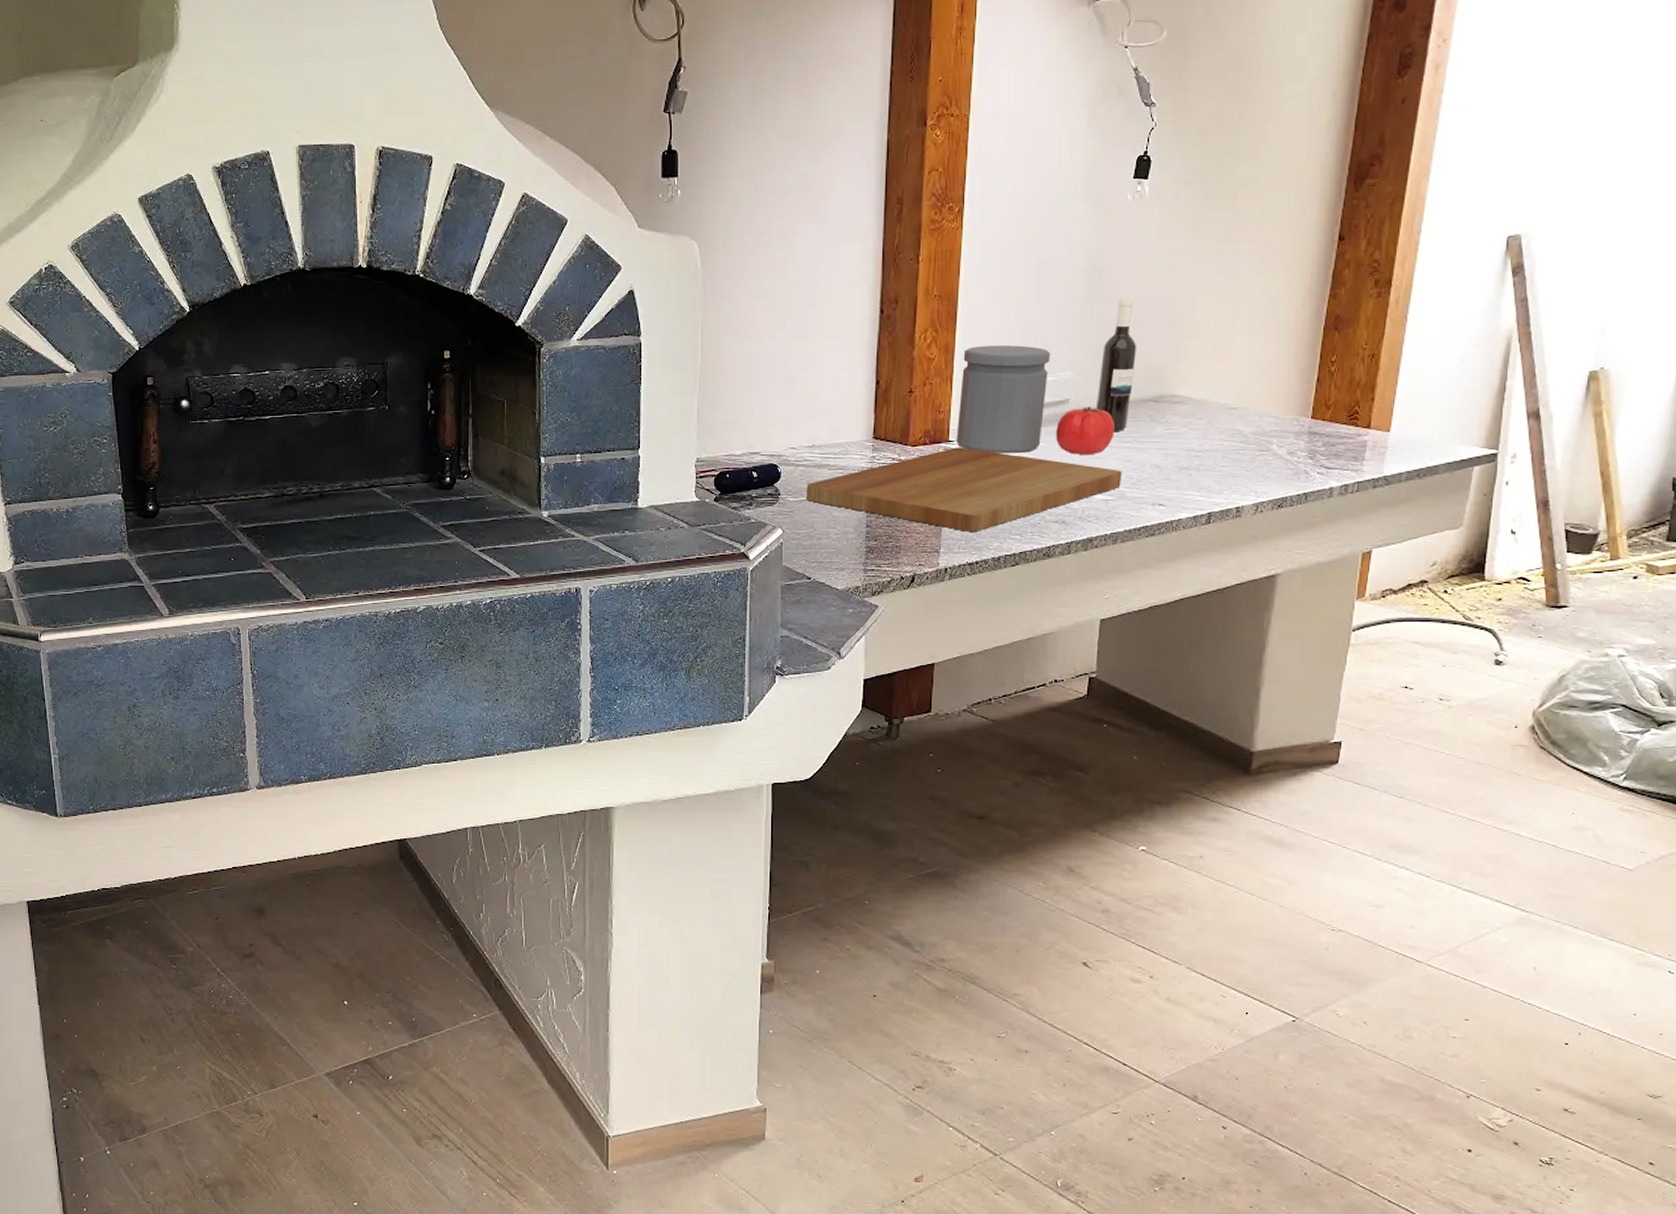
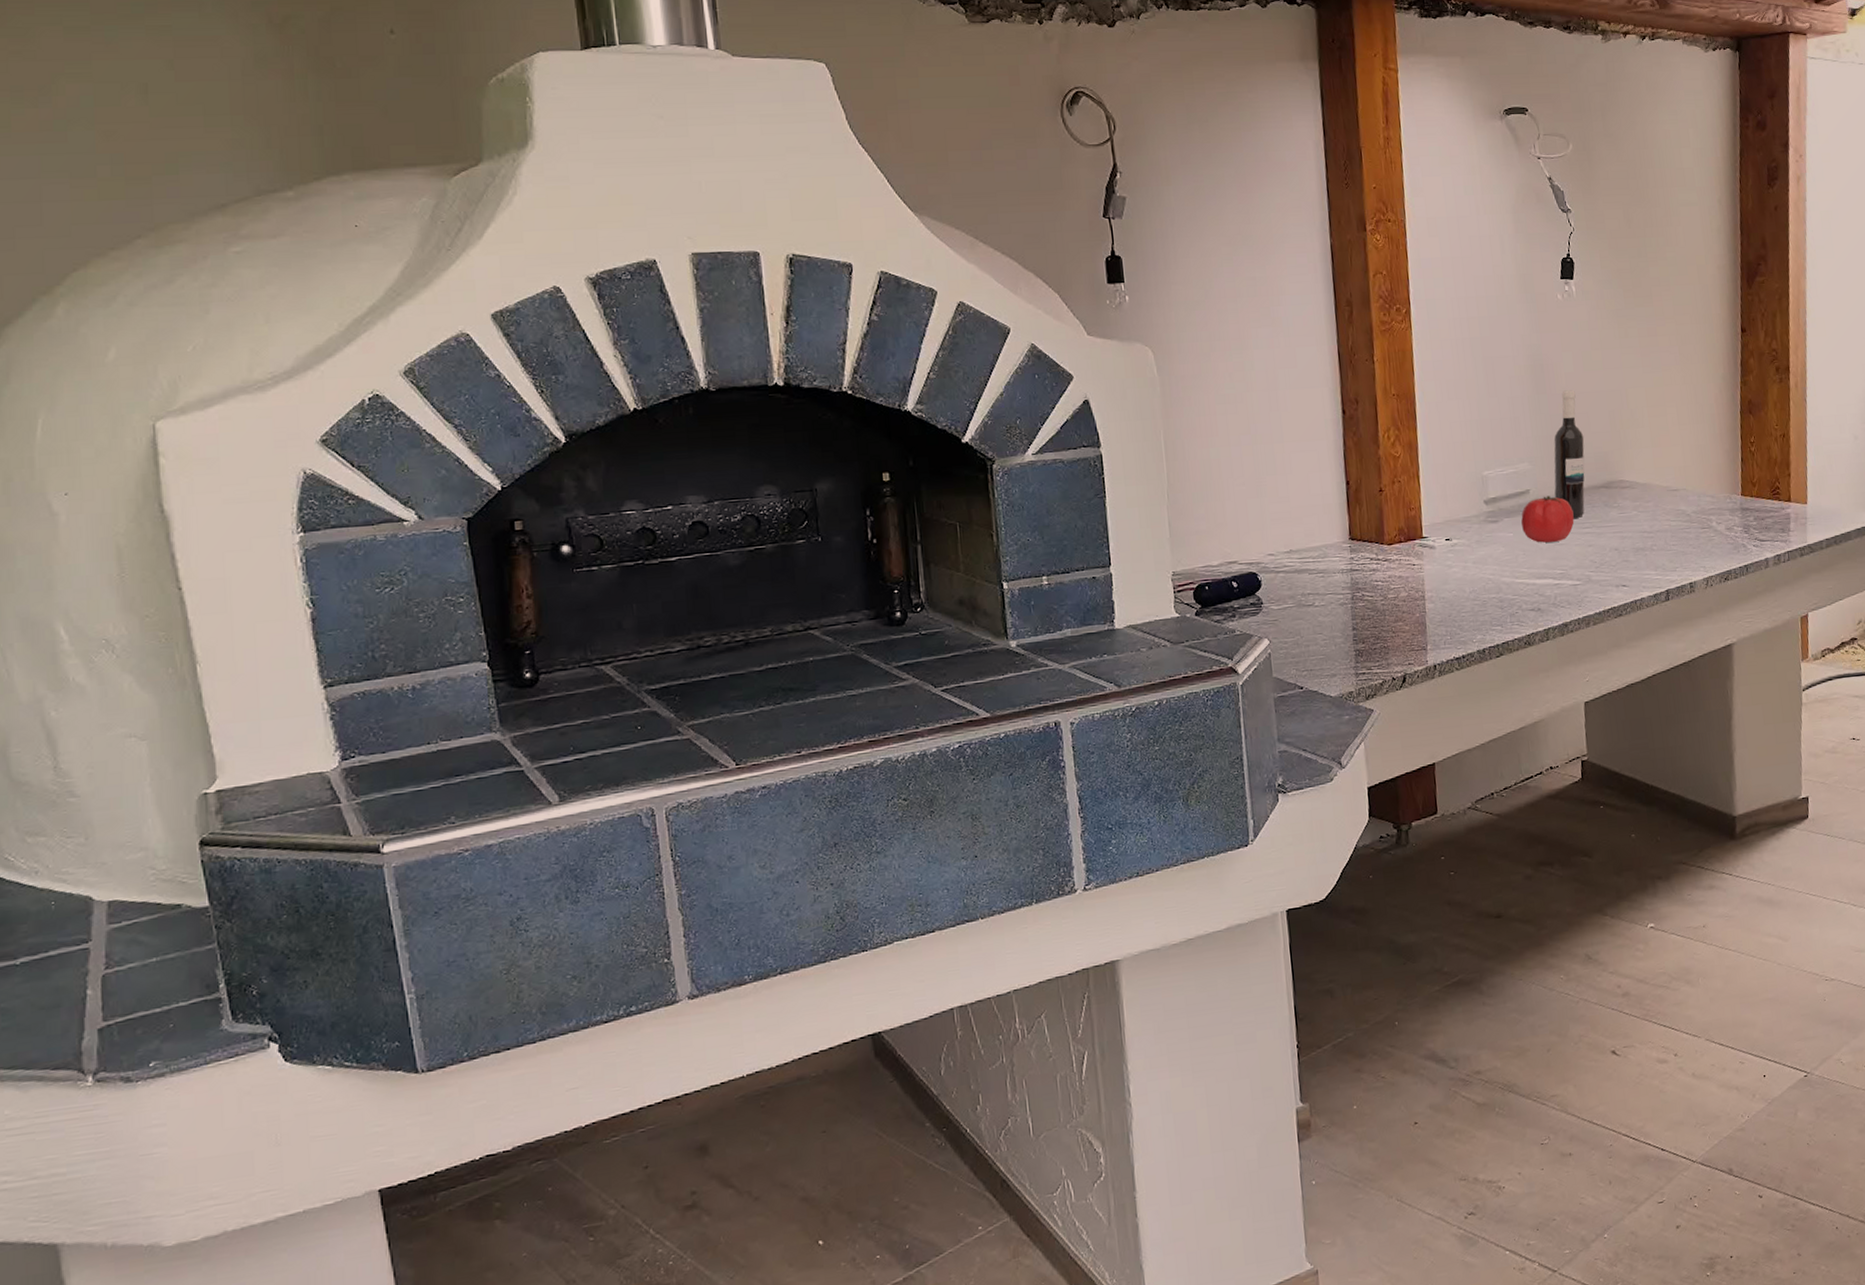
cutting board: present [807,447,1122,531] -> none [1289,542,1587,627]
jar: present [956,344,1051,453] -> none [1426,440,1509,547]

